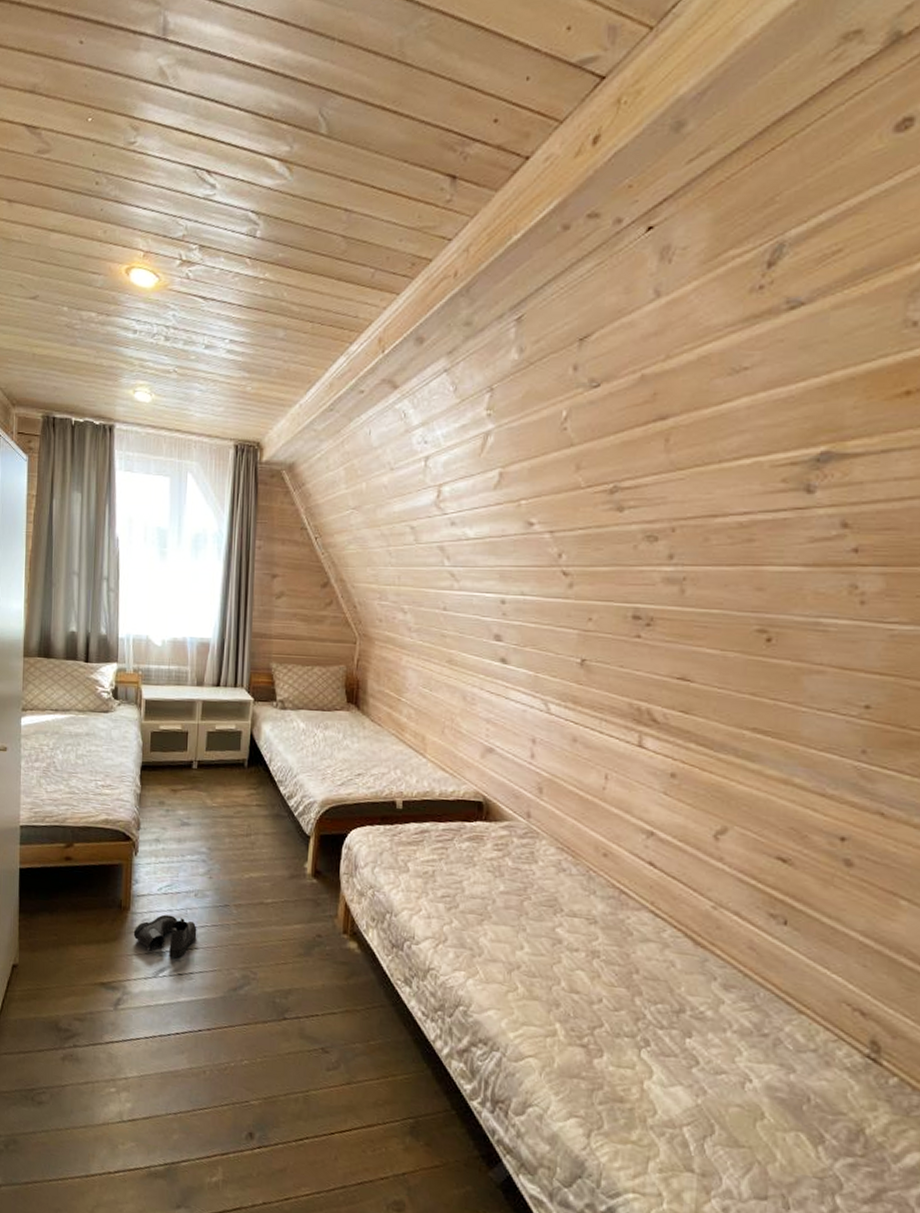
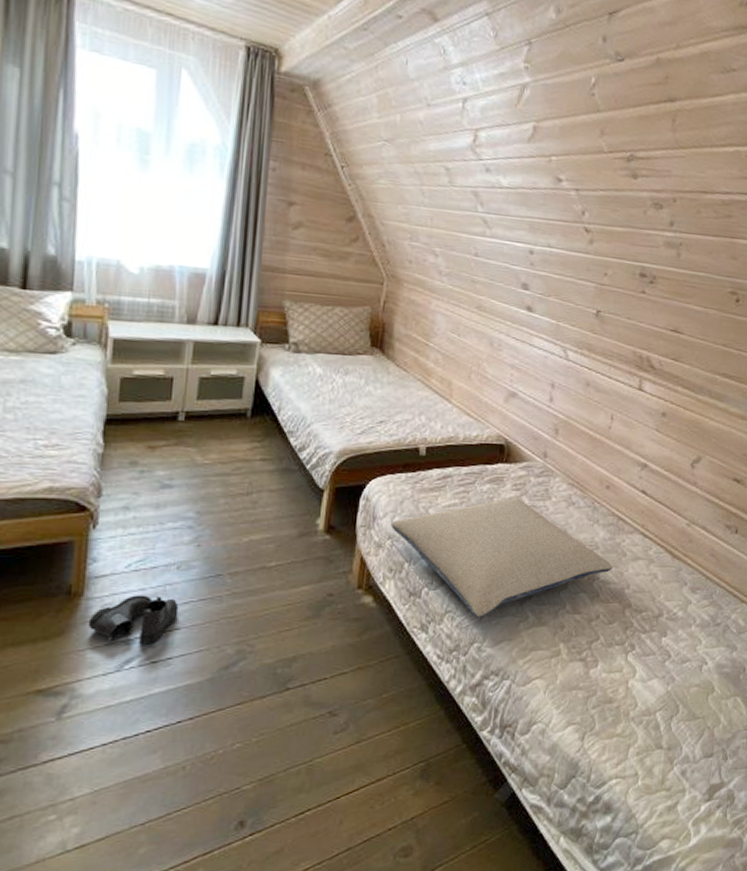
pillow: none [371,857,616,981] -> present [390,497,613,618]

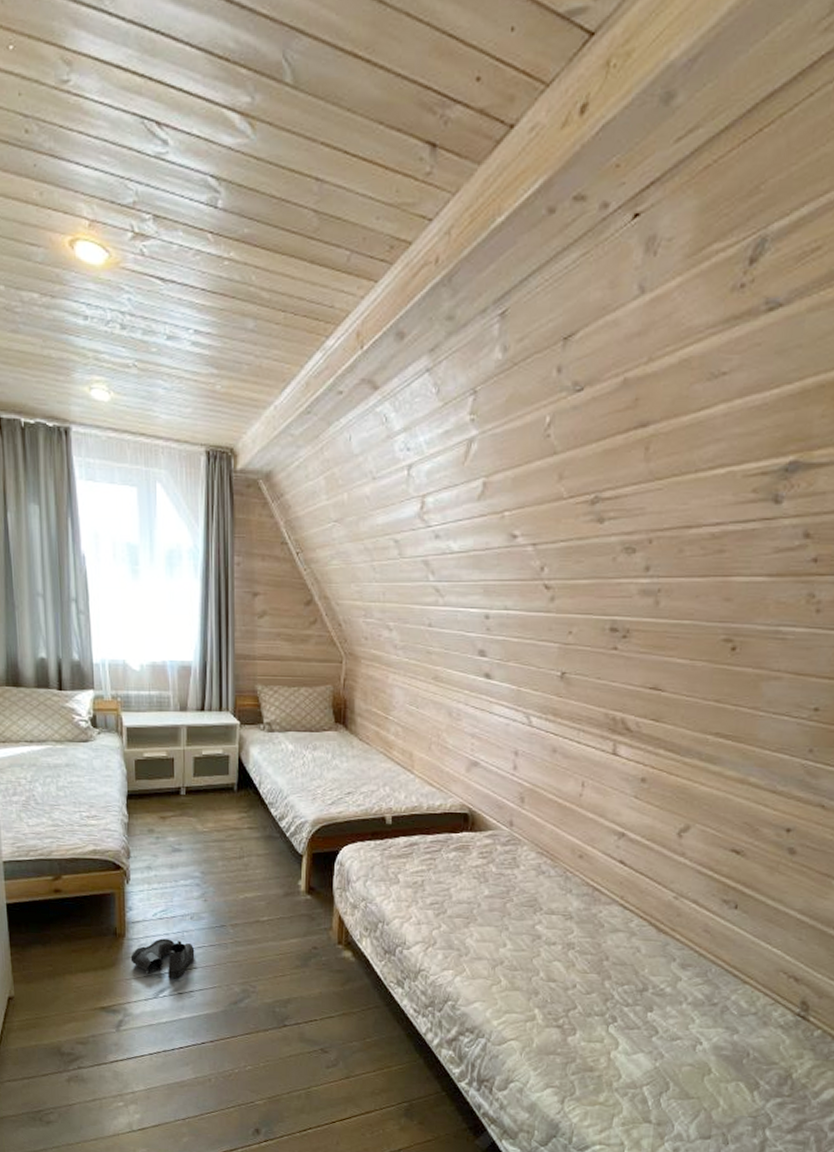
pillow: present [390,497,613,618] -> none [363,864,589,978]

